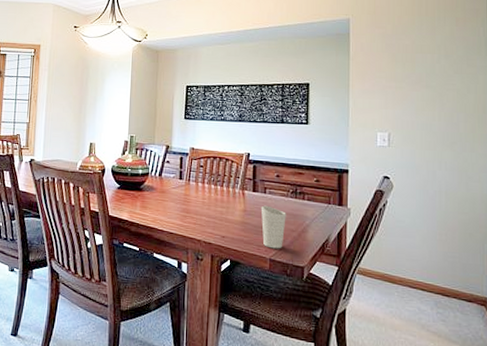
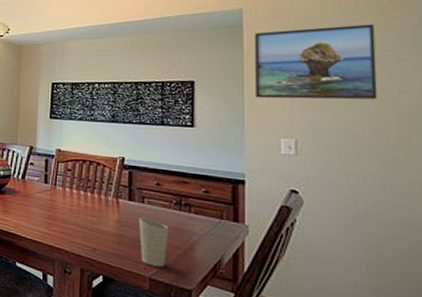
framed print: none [358,33,451,98] -> present [254,24,378,100]

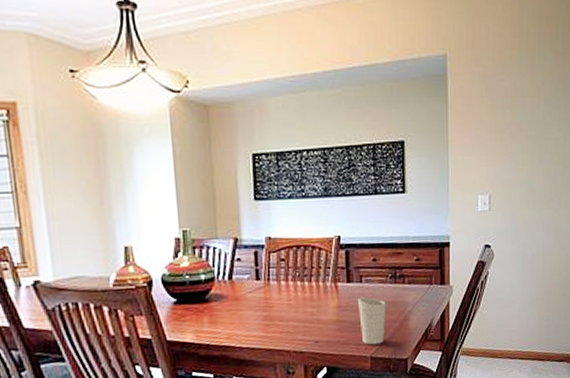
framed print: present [254,24,378,100] -> none [457,72,550,155]

